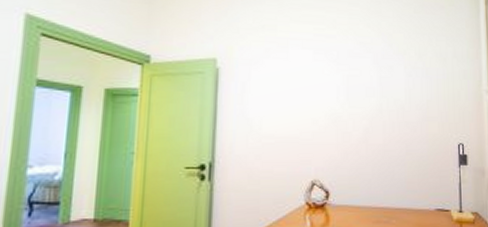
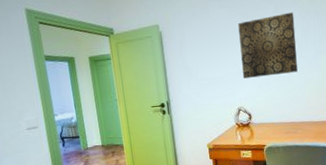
wall art: none [323,65,398,142] -> present [238,12,298,78]

